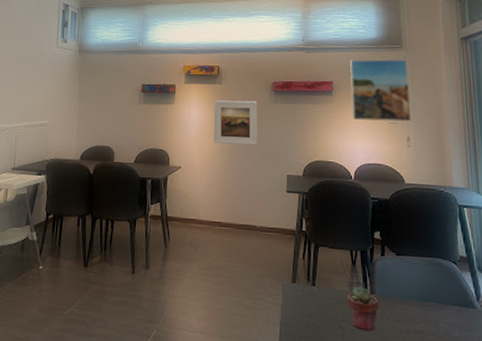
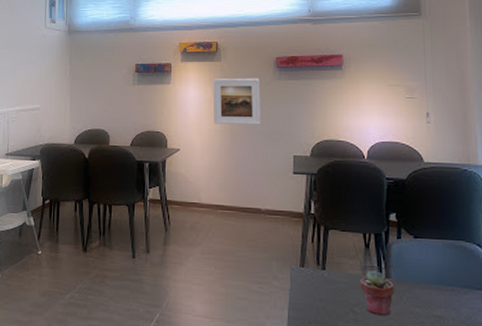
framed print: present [350,58,412,122] -> none [362,27,432,97]

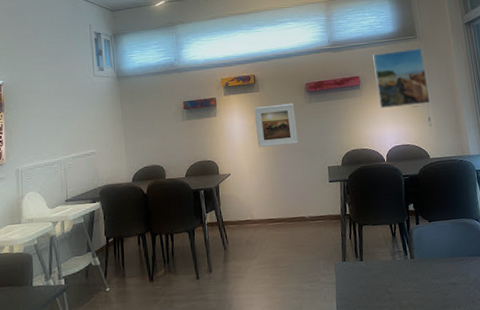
potted succulent: present [360,270,395,316] -> none [391,254,419,292]
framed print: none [362,27,432,97] -> present [373,48,431,108]

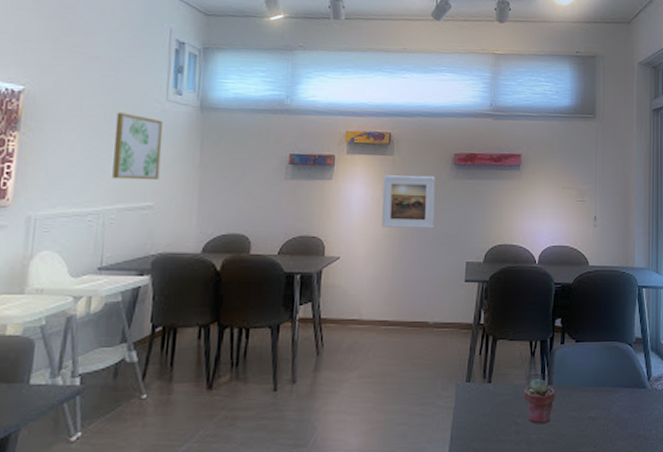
wall art: none [63,89,97,137] -> present [112,112,163,181]
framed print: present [373,48,431,108] -> none [540,129,601,200]
potted succulent: none [391,254,419,292] -> present [524,378,555,424]

